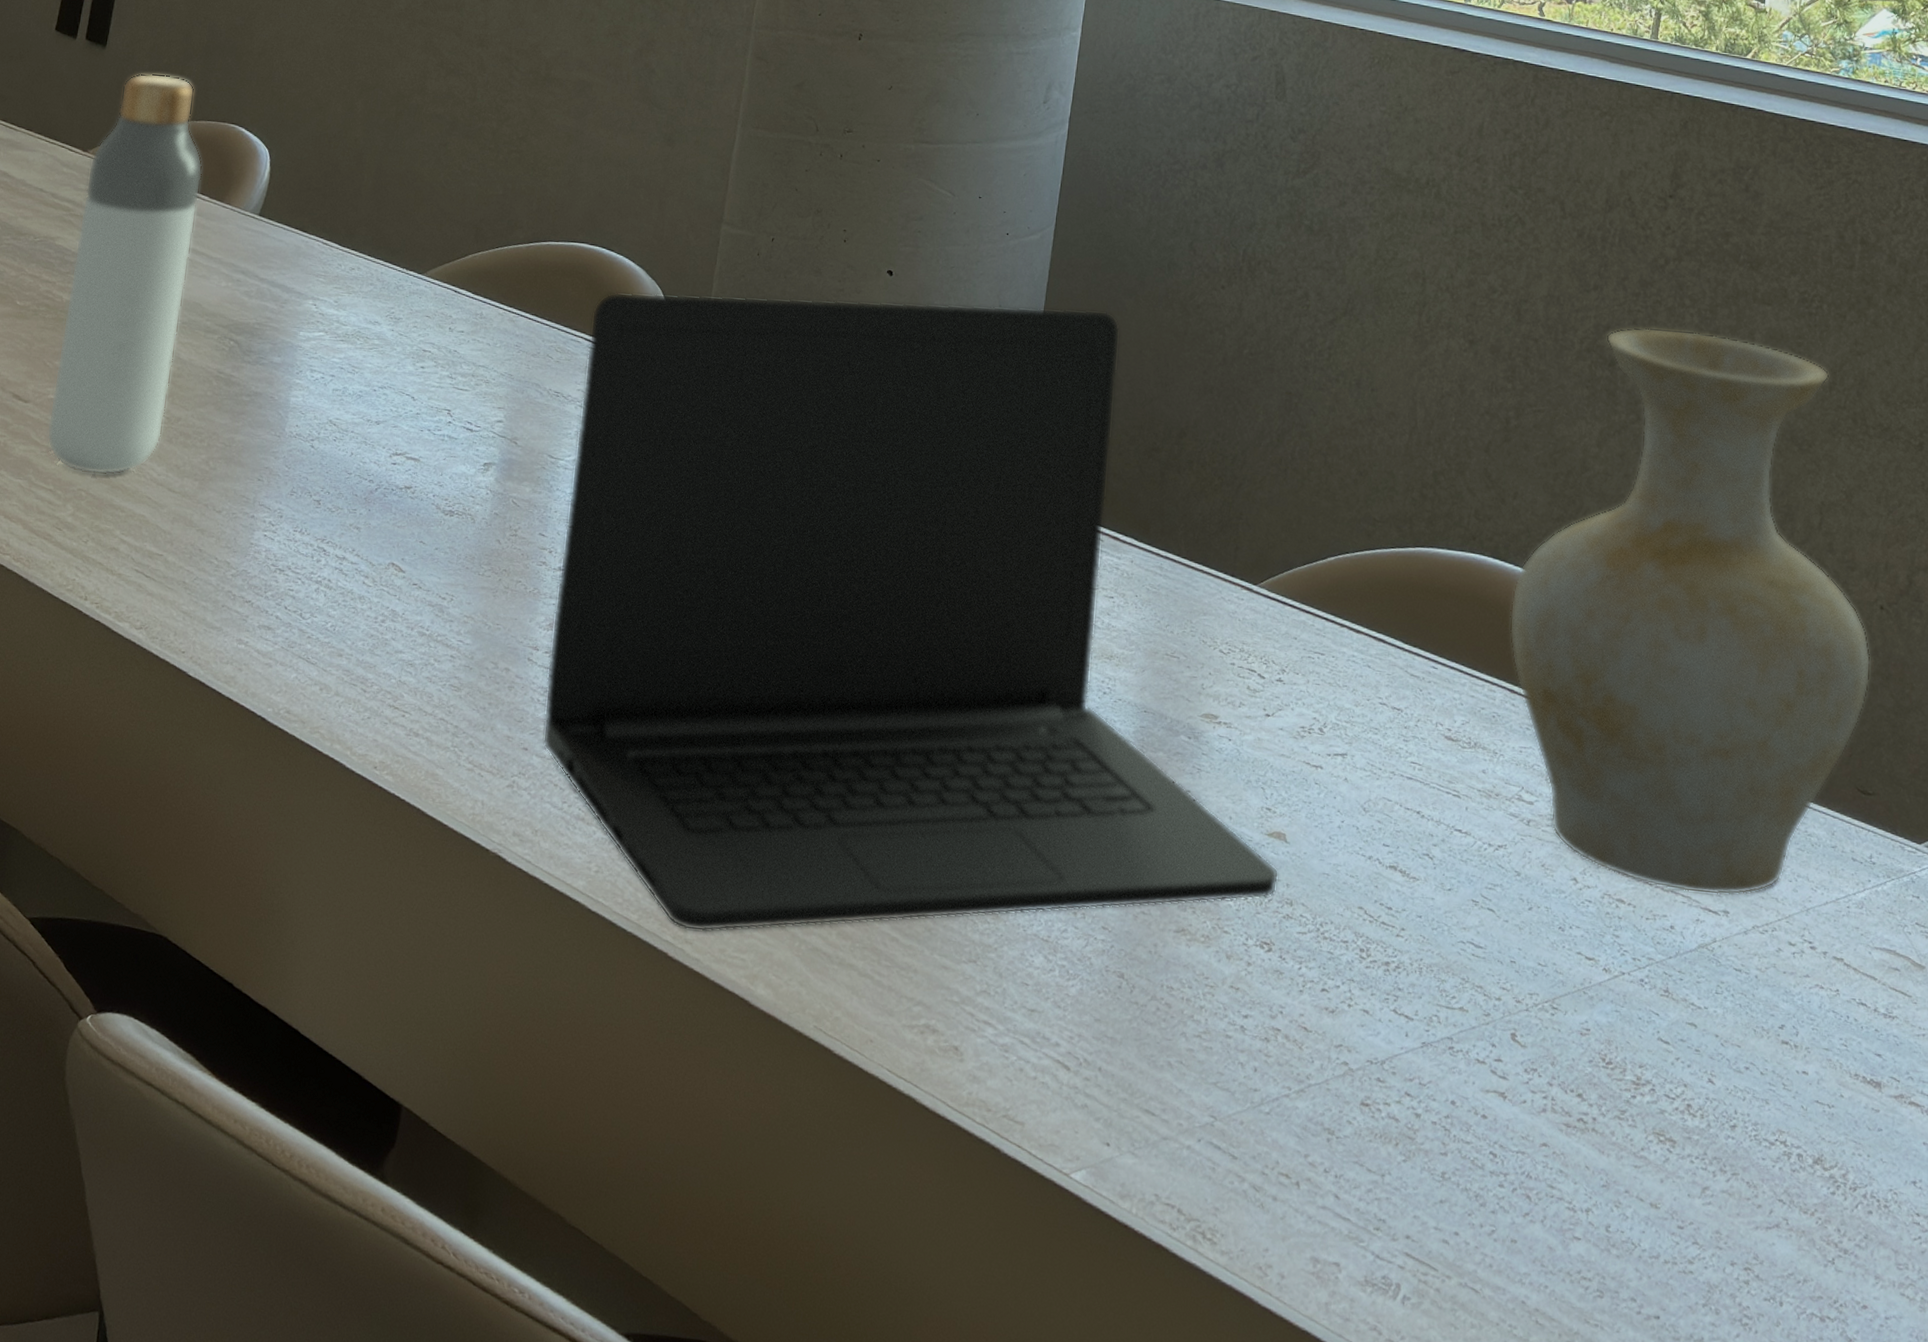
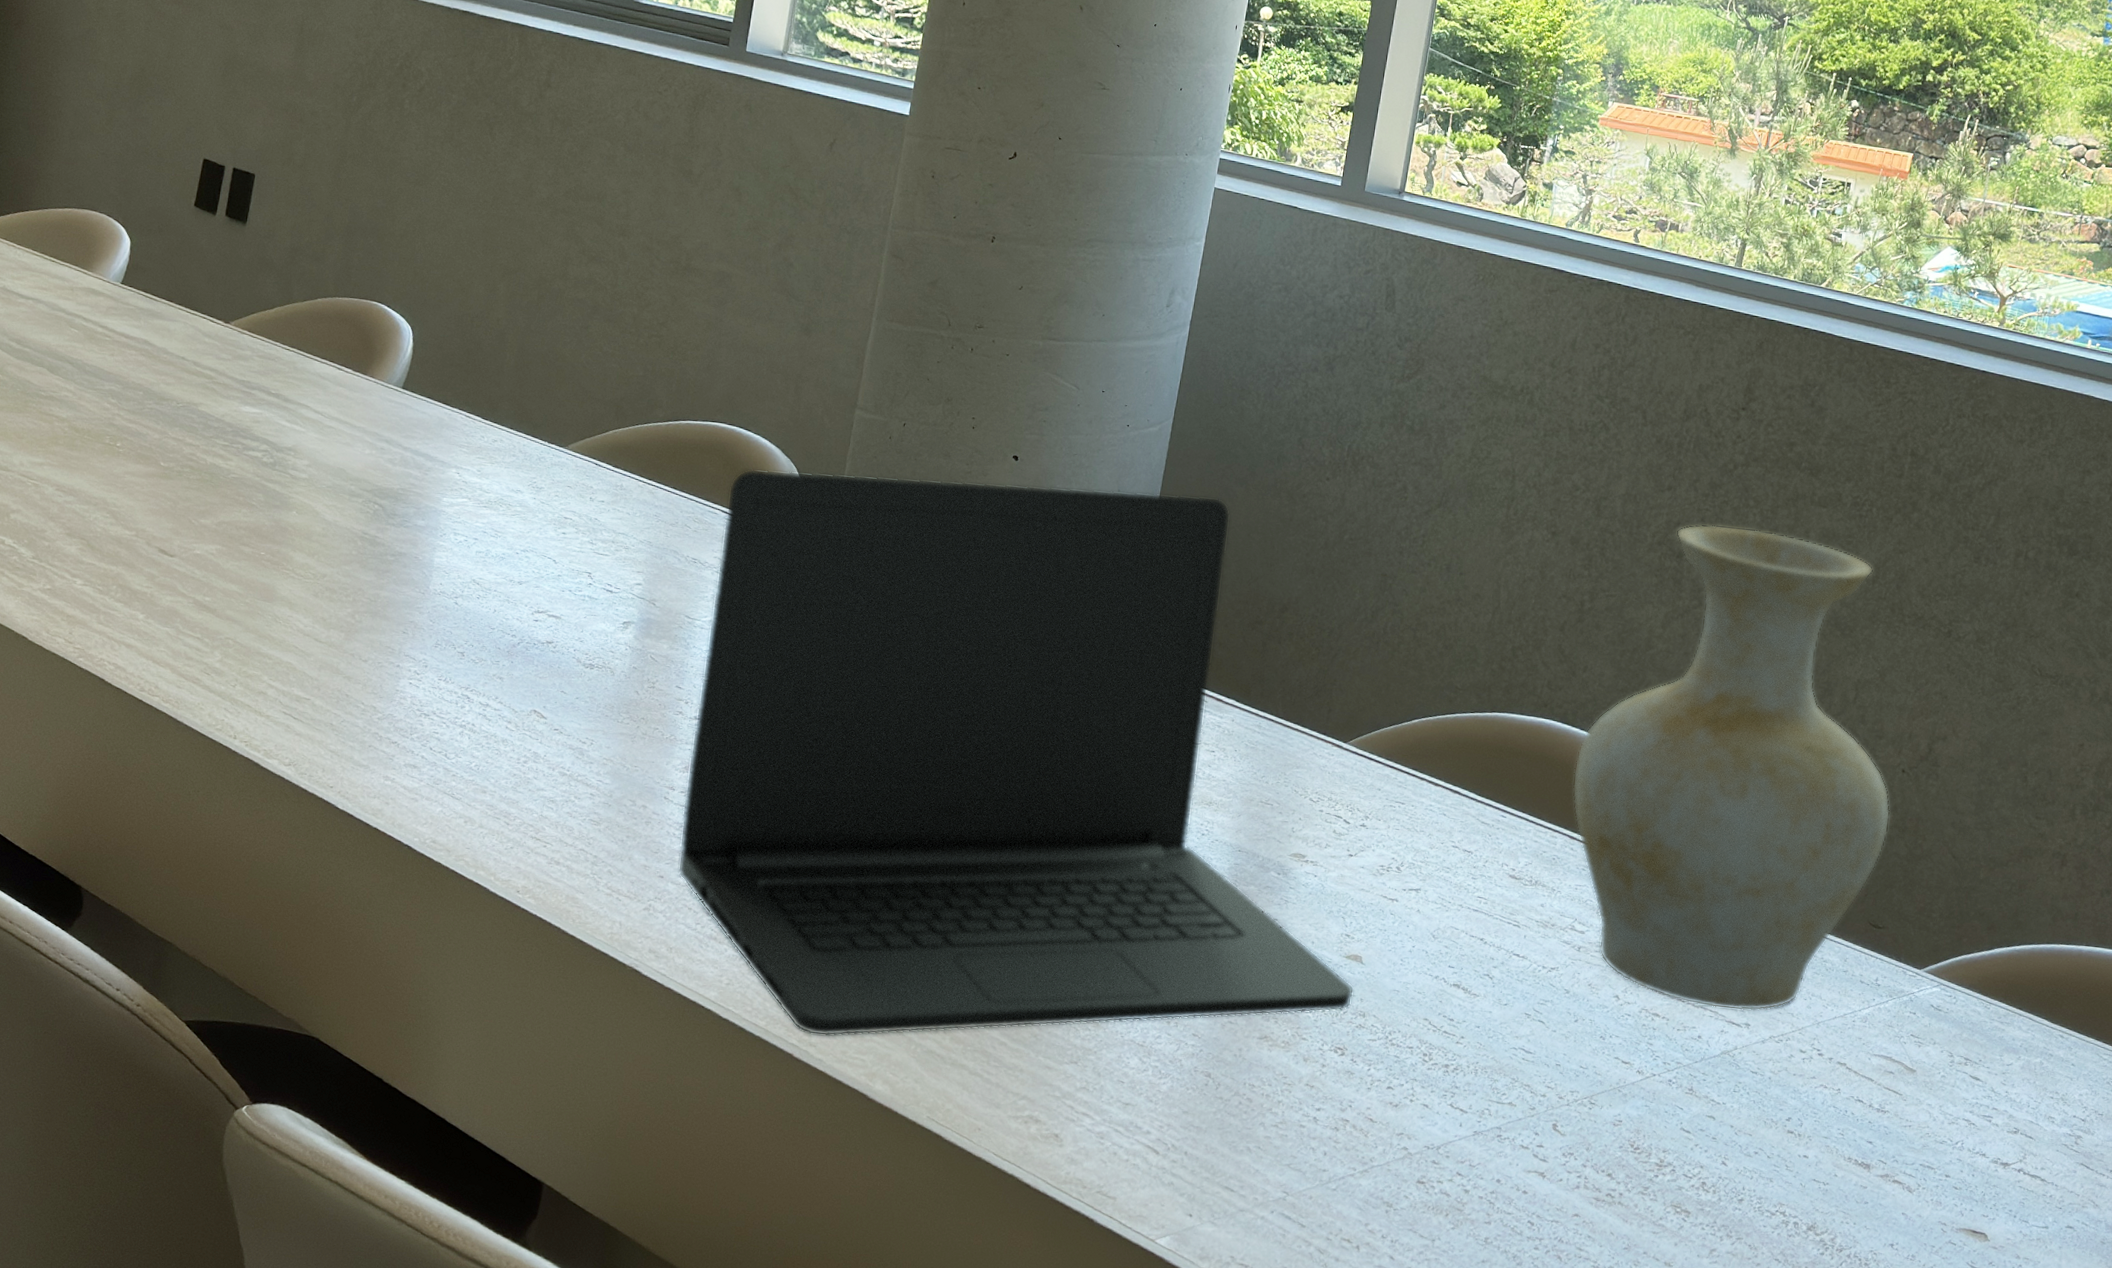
bottle: present [46,73,203,475] -> none [193,250,346,625]

